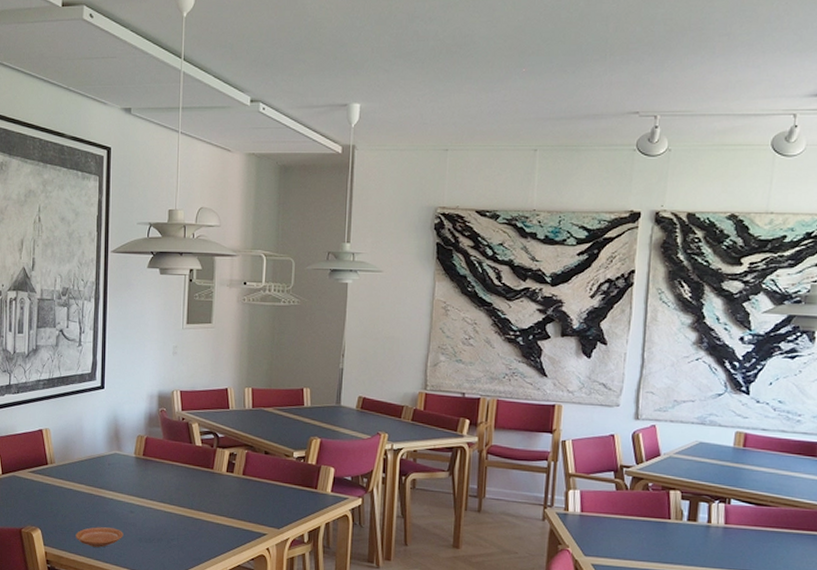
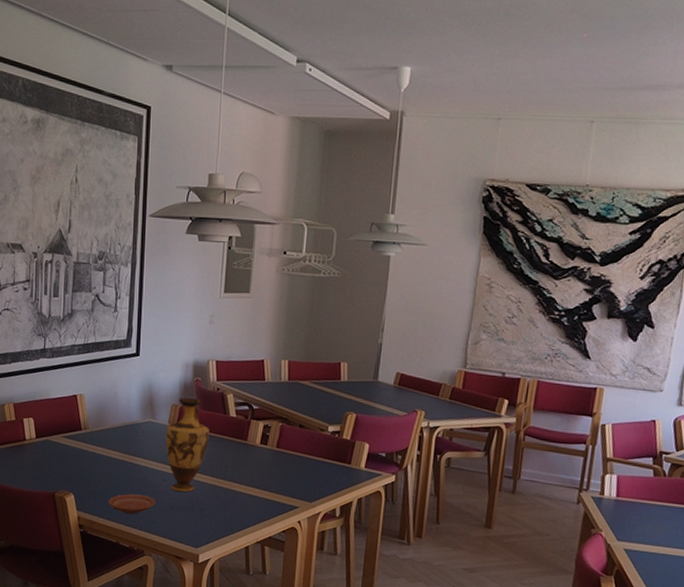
vase: none [132,428,175,524] -> present [165,397,209,492]

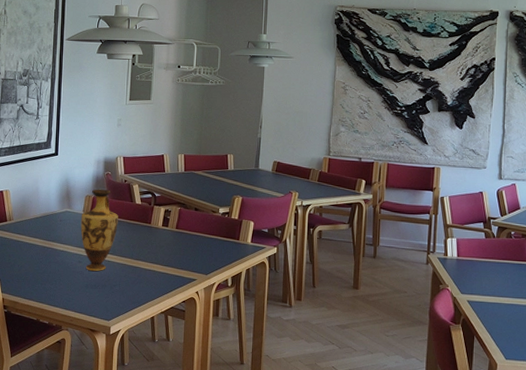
plate: present [108,493,156,514] -> none [30,275,72,294]

